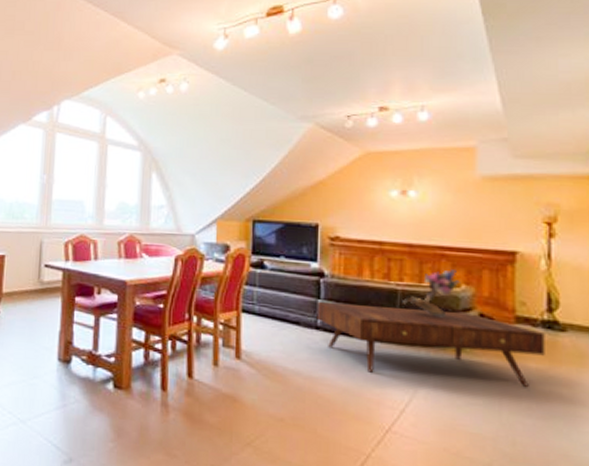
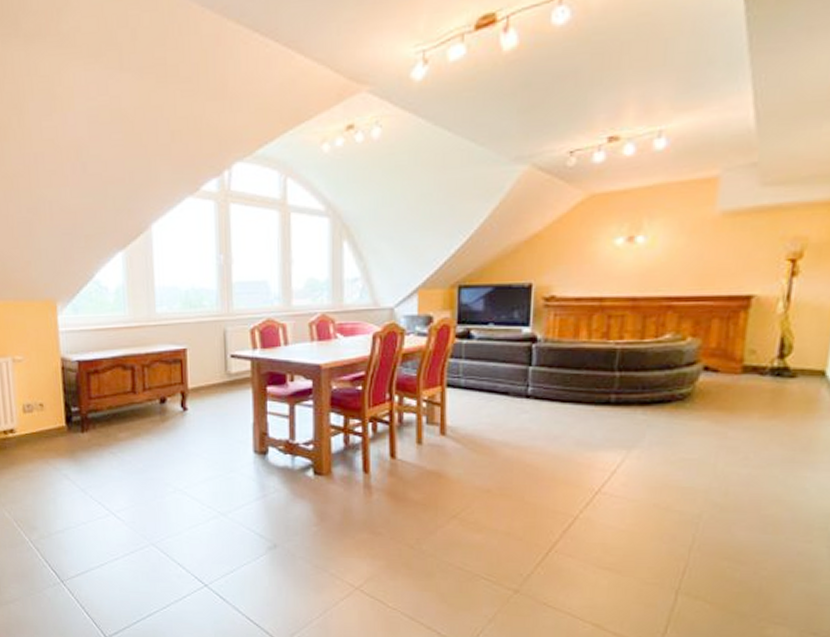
coffee table: present [316,301,545,387] -> none [527,367,773,437]
bouquet: present [403,269,460,318] -> none [621,321,686,374]

